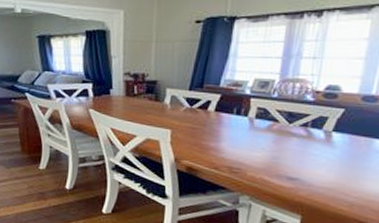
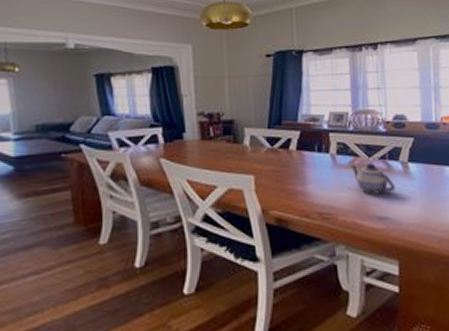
teapot: none [268,129,313,158] -> present [350,163,396,194]

